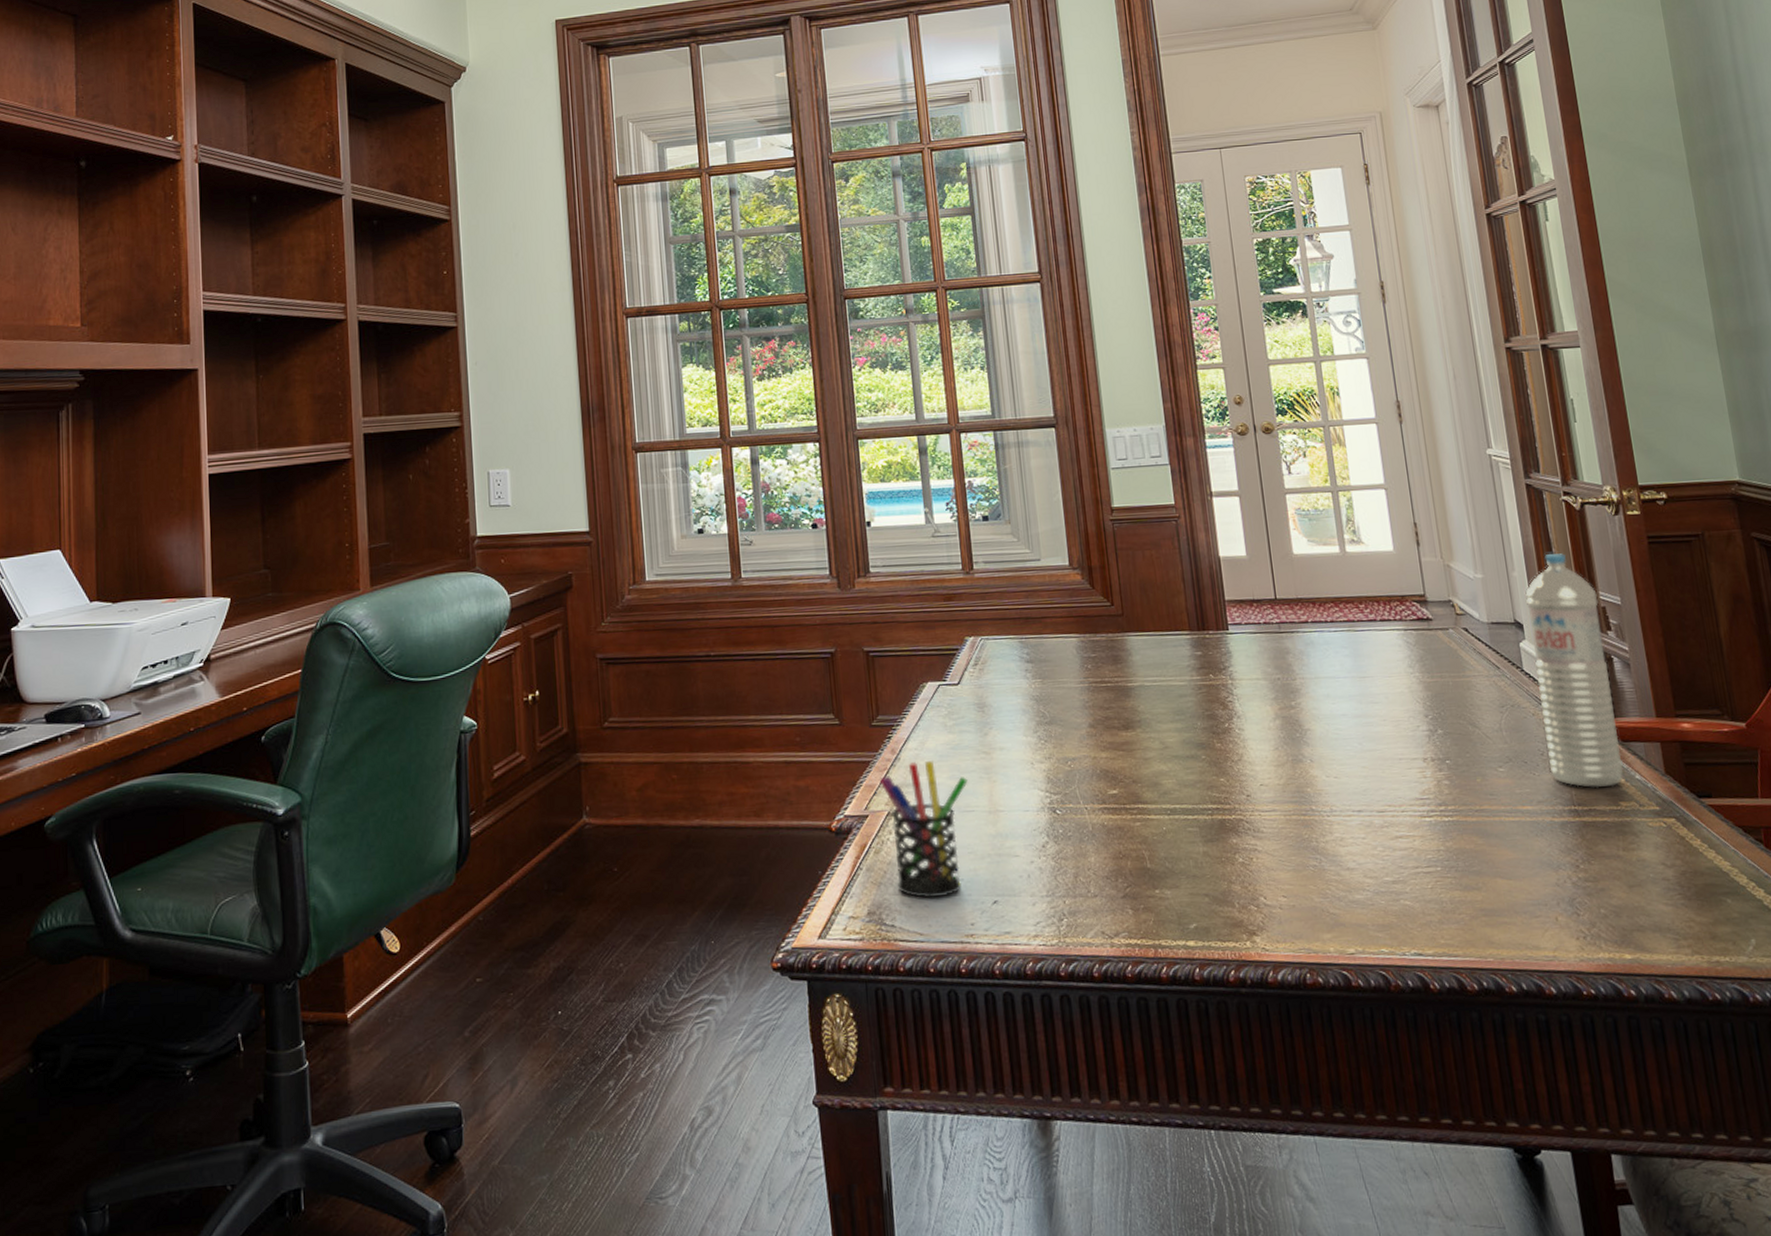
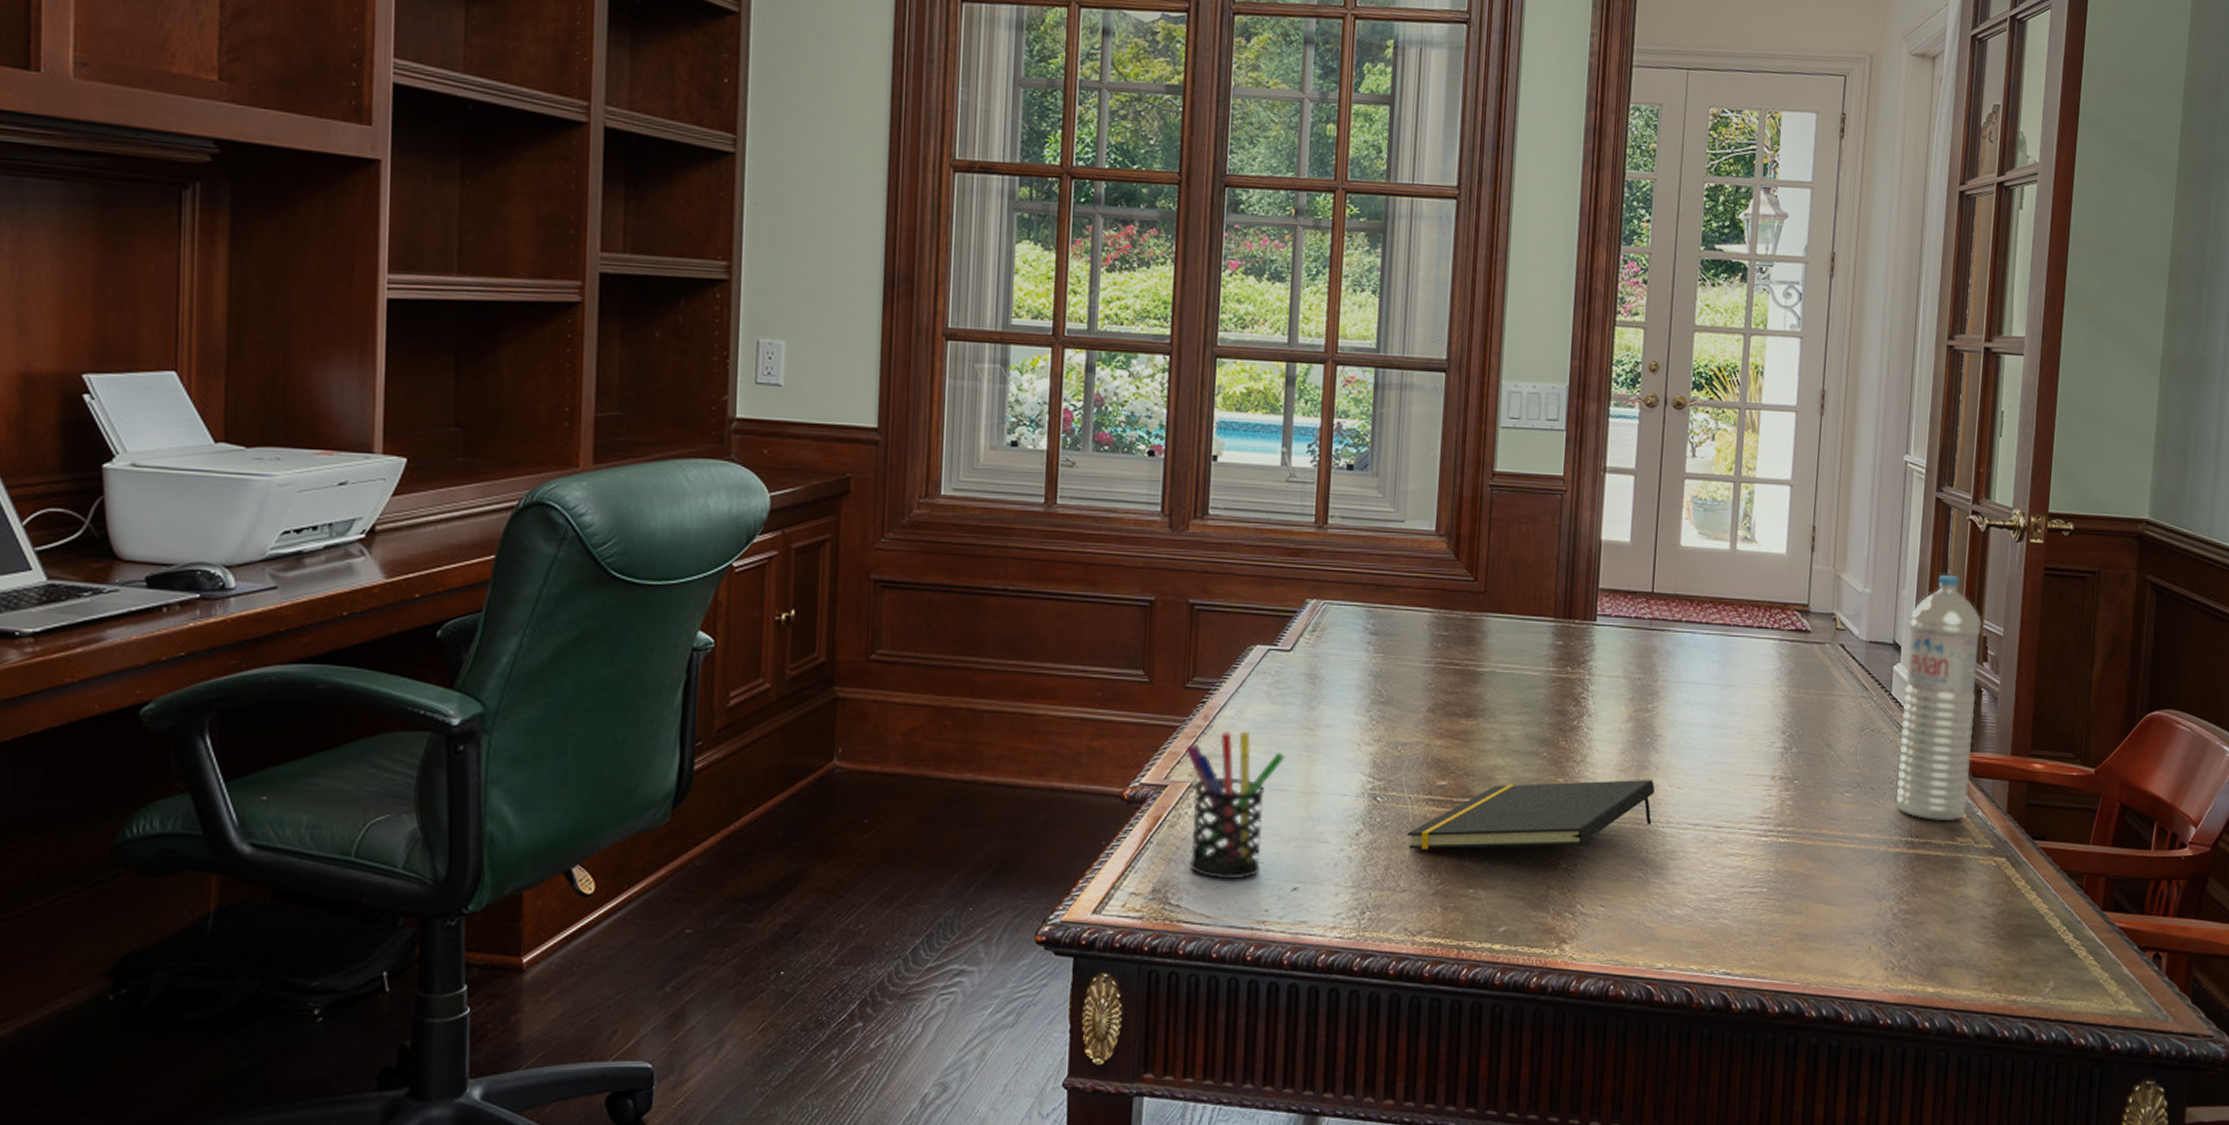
notepad: none [1089,772,1317,856] -> present [1407,780,1655,849]

